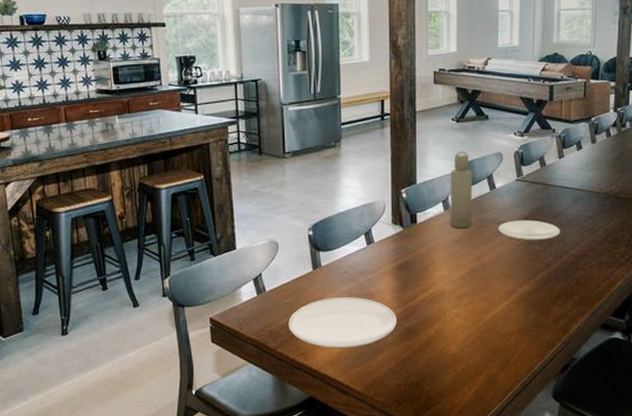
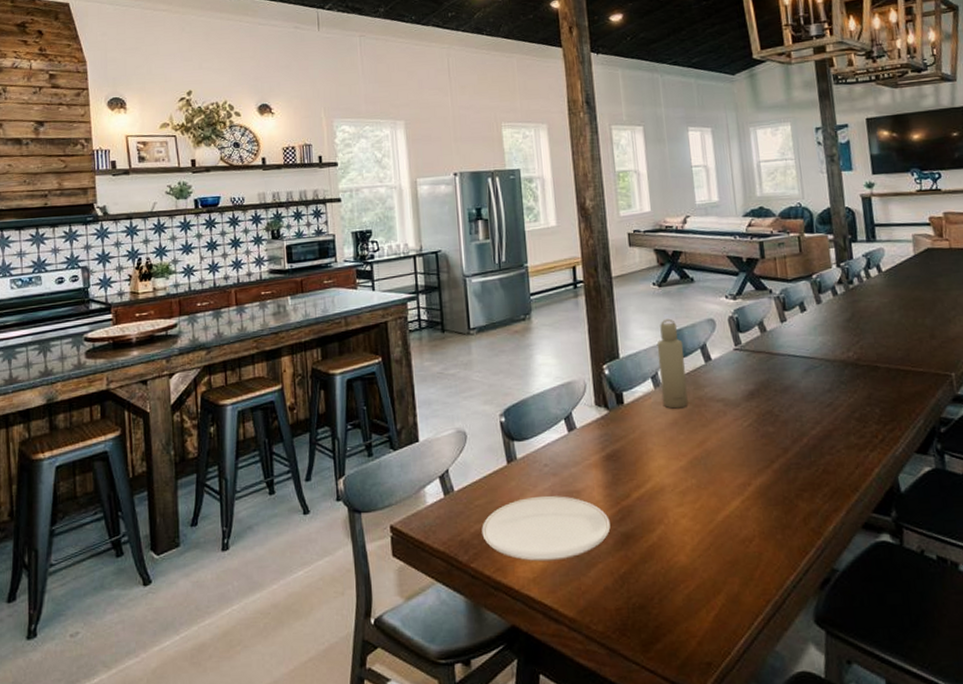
plate: present [498,220,560,241] -> none [720,395,795,421]

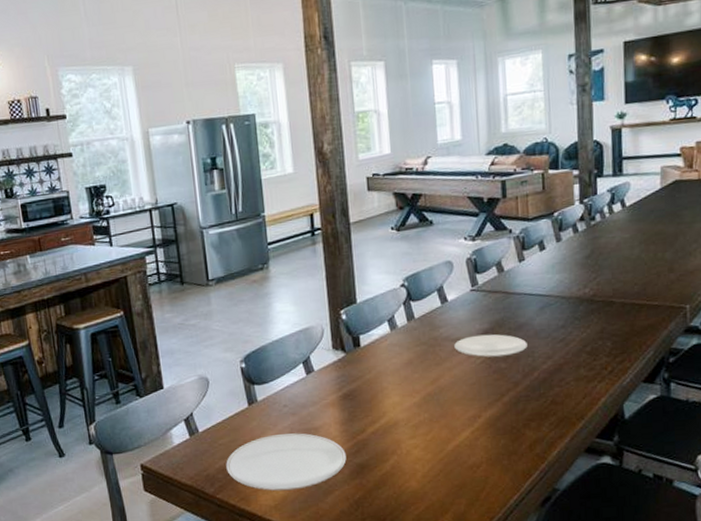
bottle: present [656,318,688,409] -> none [393,262,423,350]
plate: none [720,395,795,421] -> present [454,334,527,358]

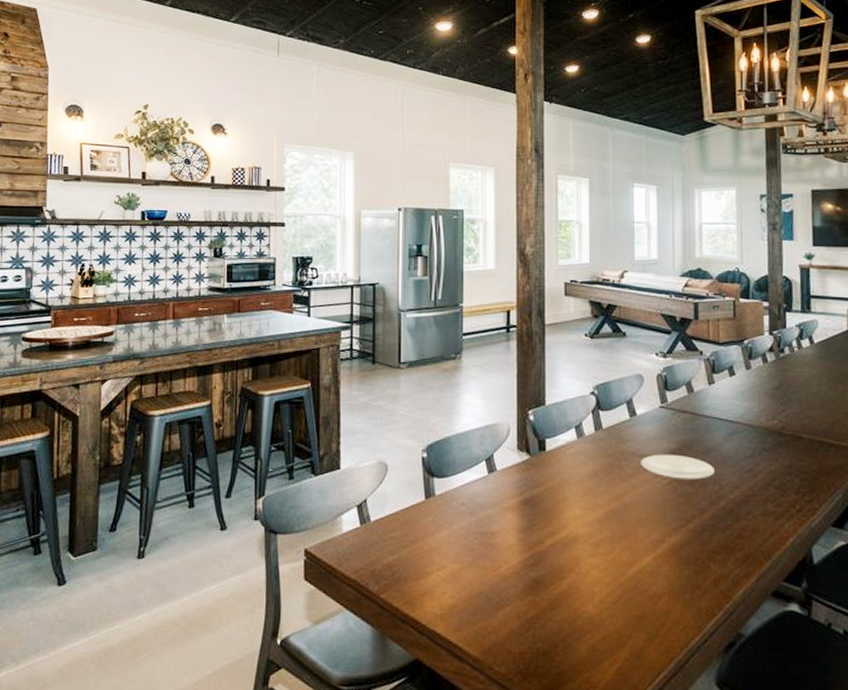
plate: present [226,433,347,491] -> none [394,534,522,600]

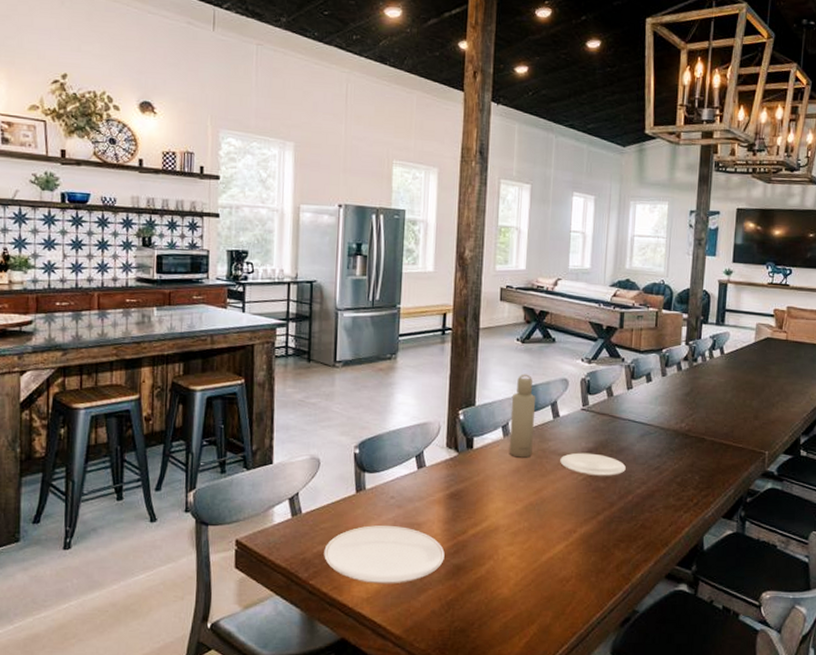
plate: none [394,534,522,600] -> present [324,525,445,584]
bottle: none [583,370,610,460] -> present [509,374,536,458]

